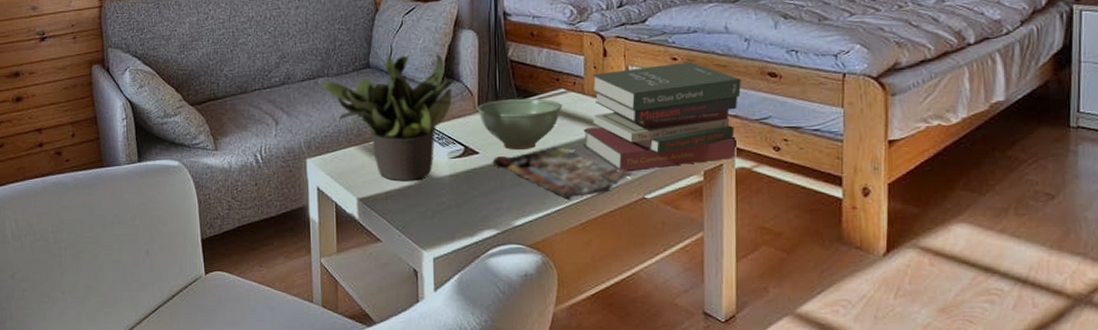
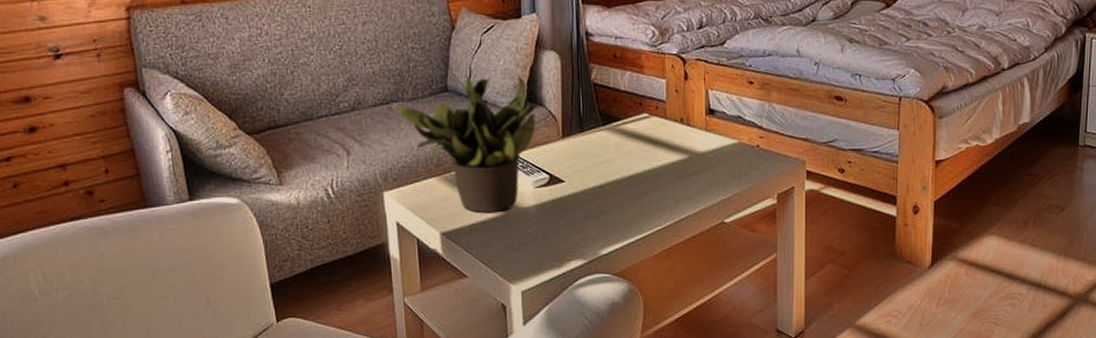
bowl: present [477,98,563,151] -> none [562,123,647,178]
magazine: present [492,147,634,198] -> none [578,174,714,225]
books: present [583,61,741,171] -> none [666,85,811,196]

